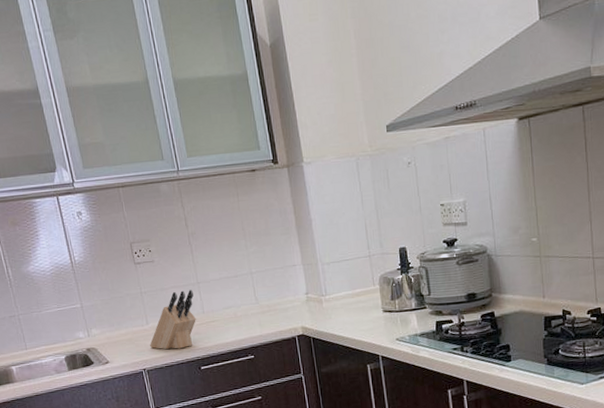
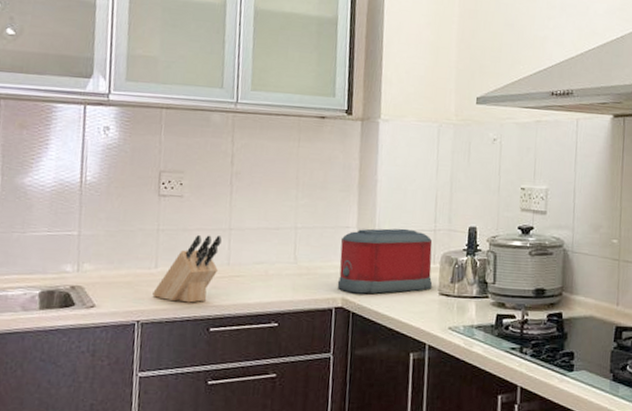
toaster: none [291,258,376,322] -> present [337,228,433,294]

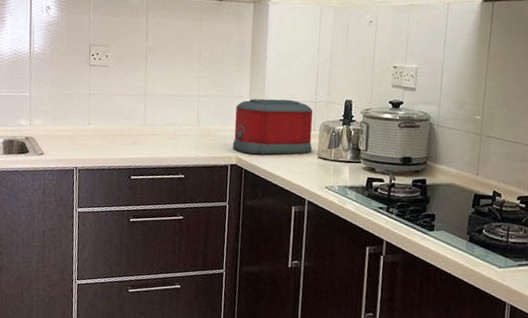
knife block: present [152,235,222,303] -> none [86,99,139,155]

